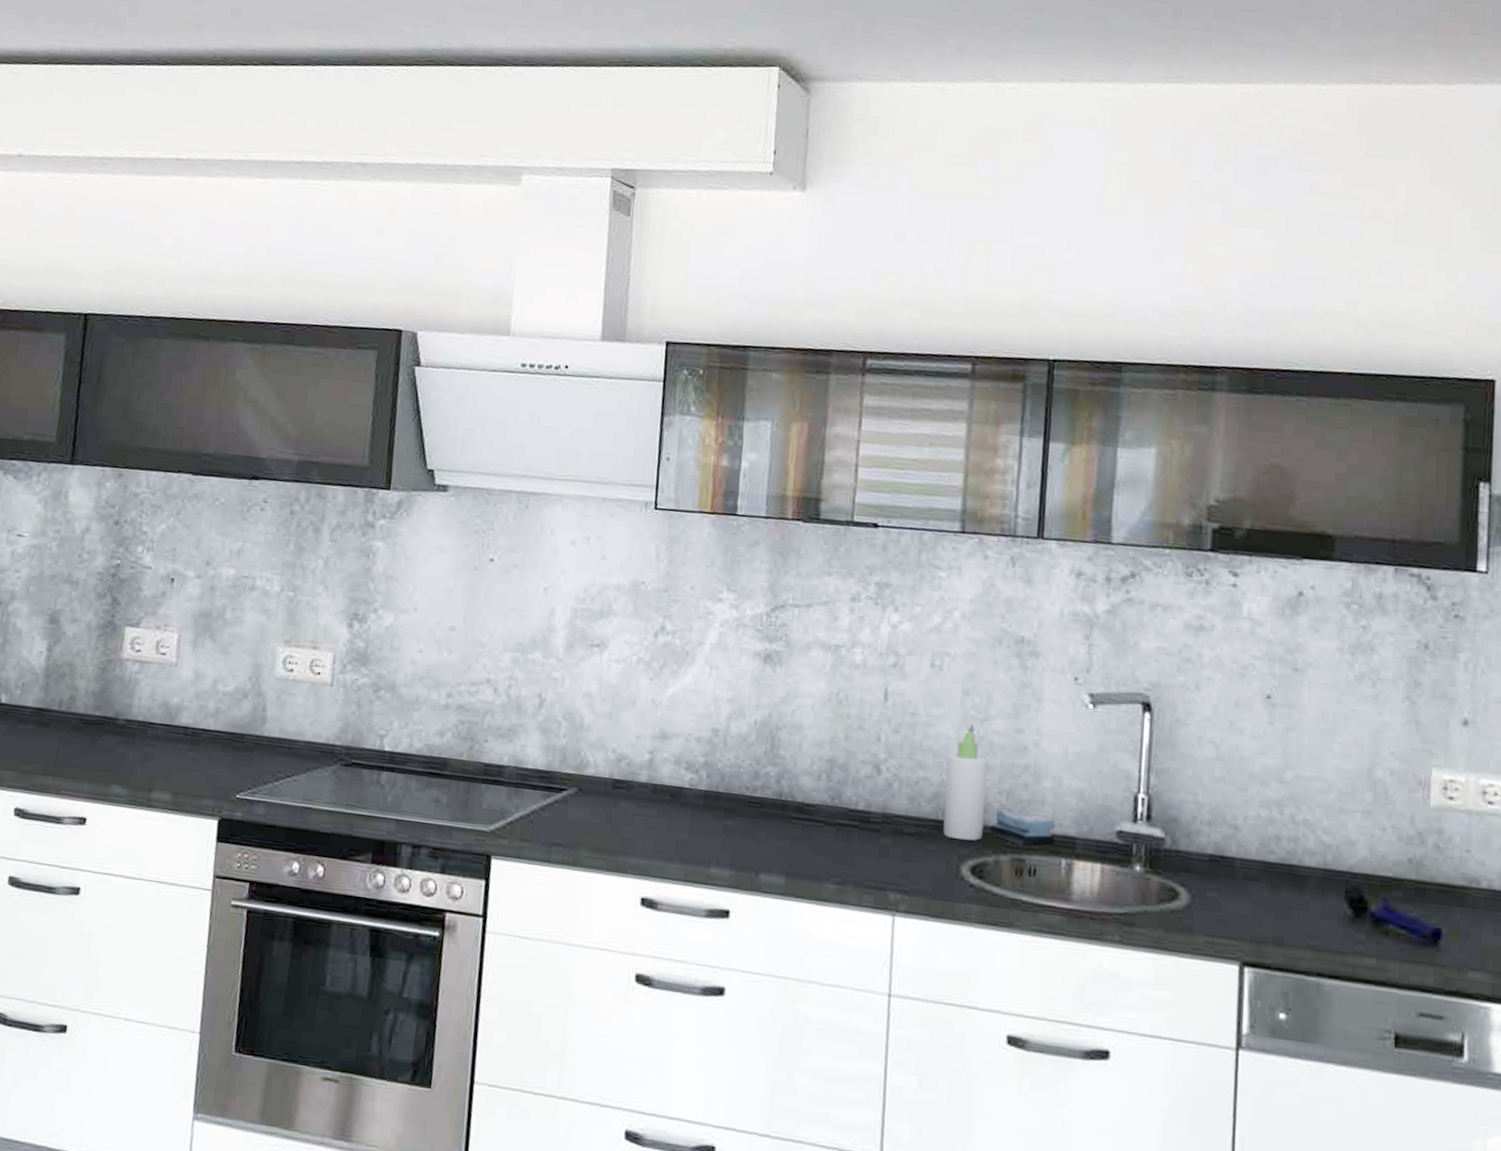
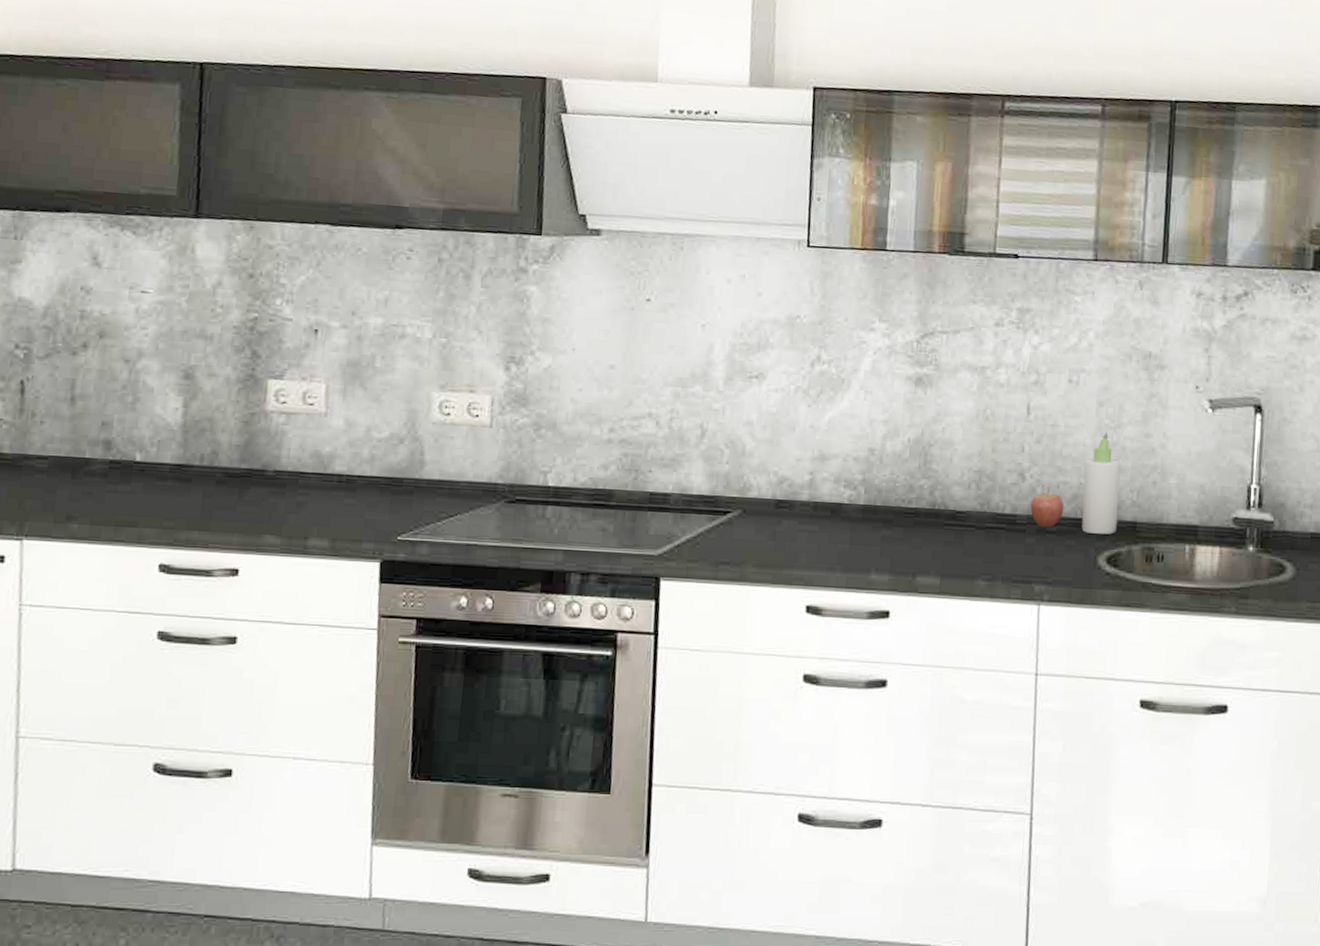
fruit: none [886,782,924,831] -> present [1030,486,1065,530]
sponge: present [990,806,1056,848] -> none [1123,503,1180,537]

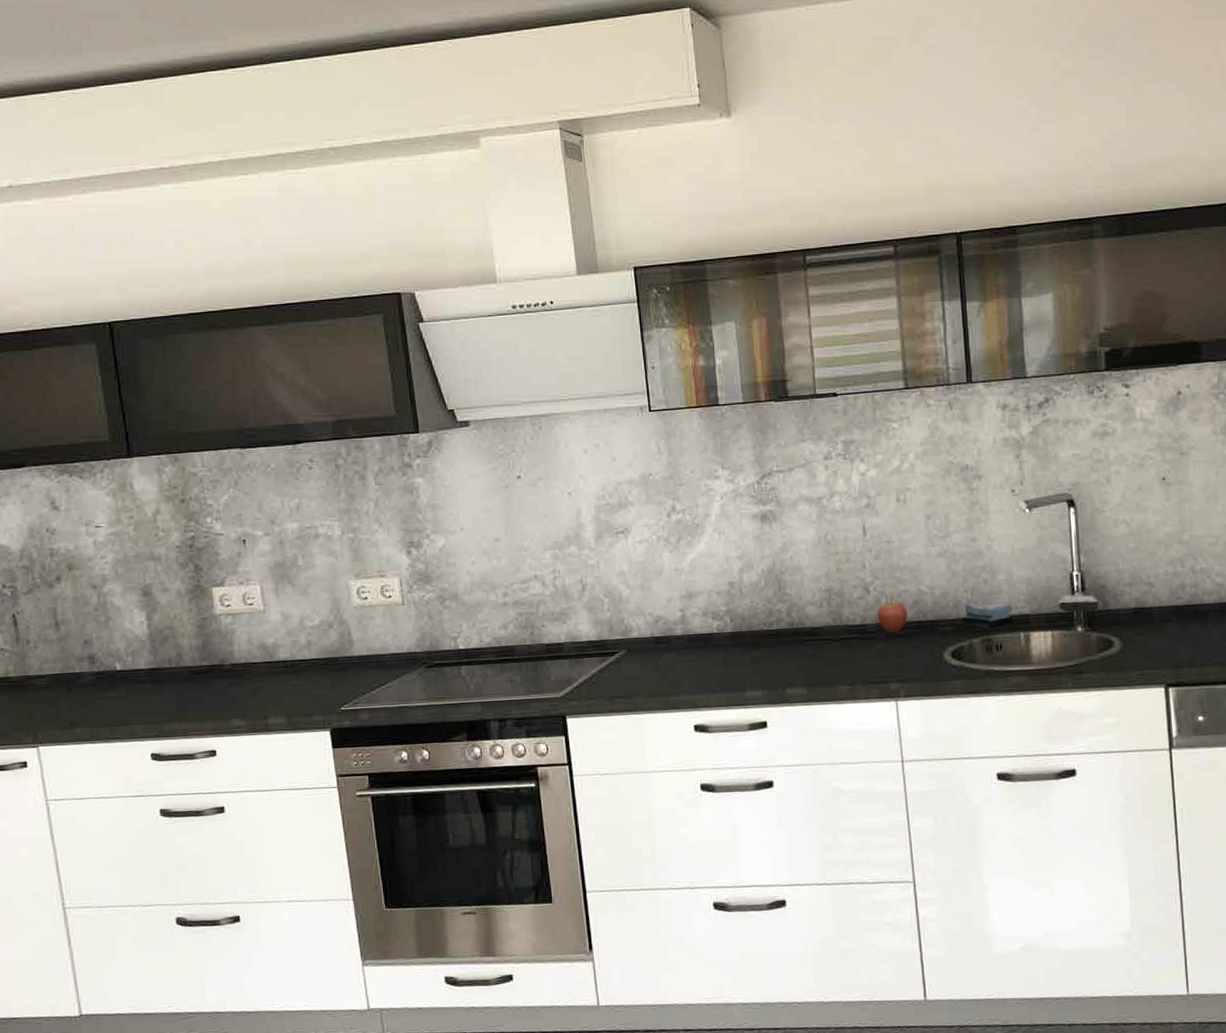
bottle: present [1081,430,1120,534] -> none [920,540,958,633]
sponge: none [1123,503,1180,537] -> present [962,601,1013,629]

